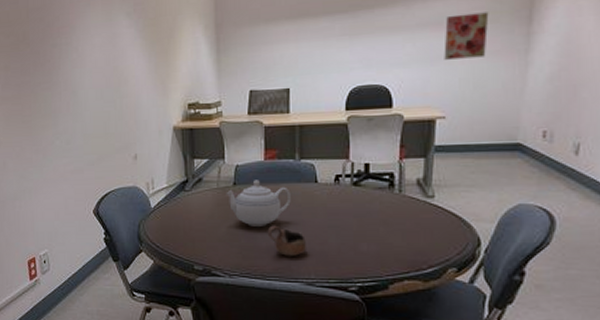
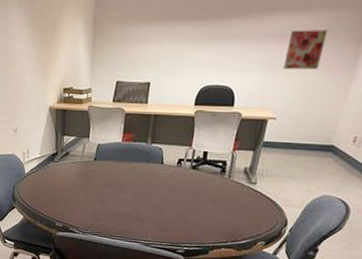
teapot: present [226,180,291,227] -> none [87,157,140,196]
cup: present [267,225,306,256] -> none [117,195,148,222]

